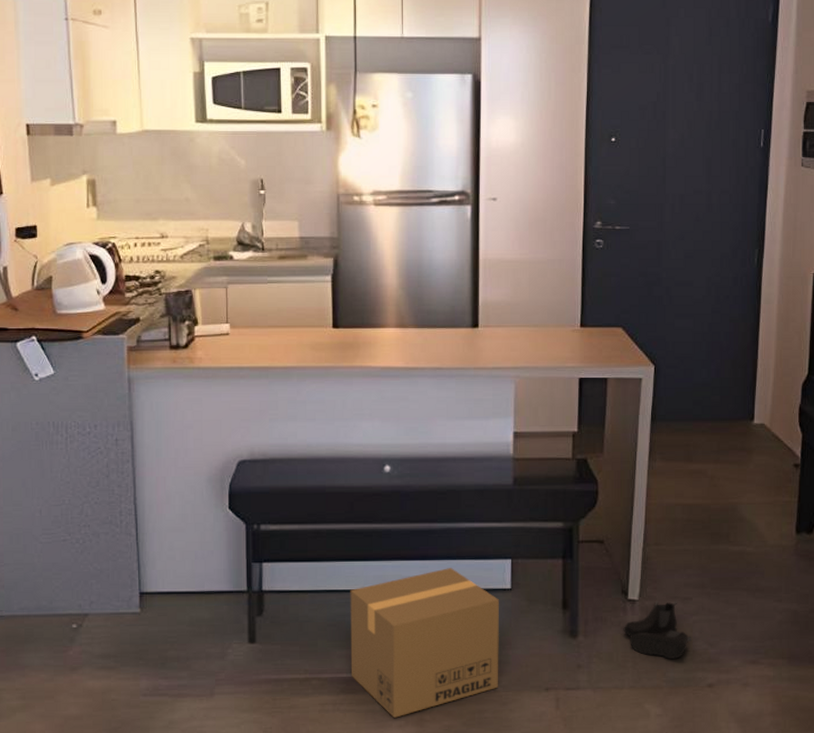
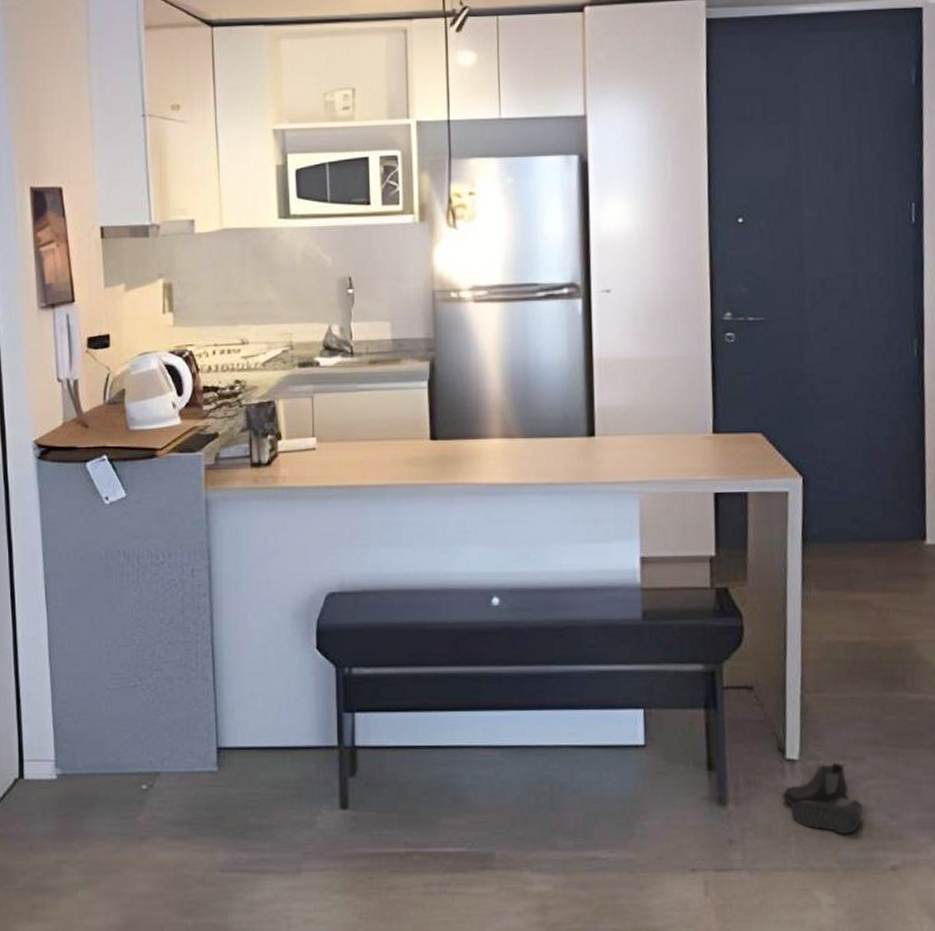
cardboard box: present [350,568,500,718] -> none [456,719,634,903]

